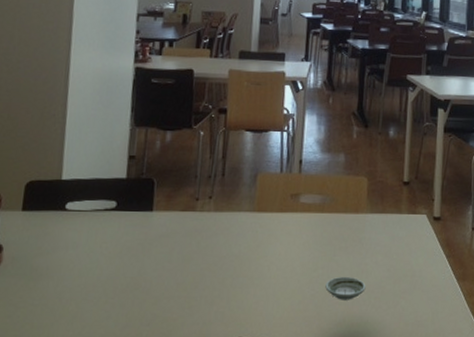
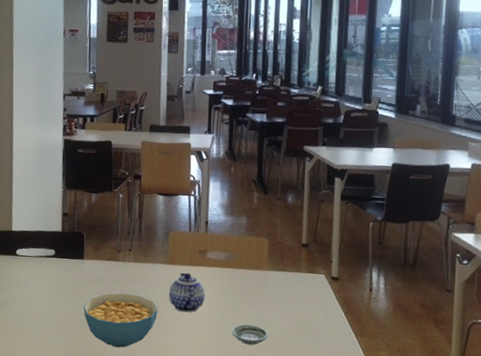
cereal bowl: none [149,249,241,317] -> present [83,293,158,348]
teapot: none [254,220,297,268] -> present [168,272,206,313]

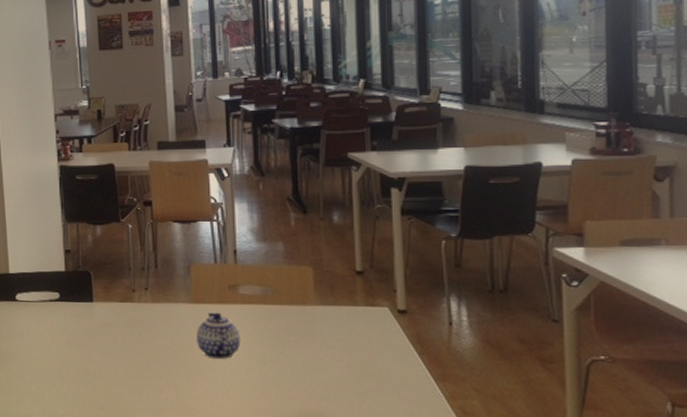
cereal bowl: present [83,293,158,348] -> none [97,339,185,403]
saucer: present [232,324,269,345] -> none [277,370,323,396]

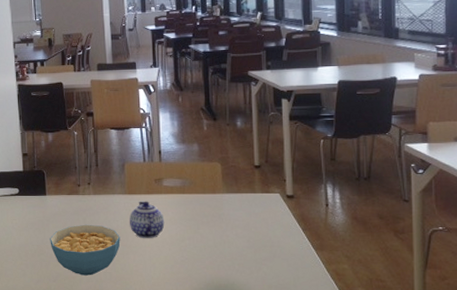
cereal bowl: none [97,339,185,403] -> present [50,224,121,276]

